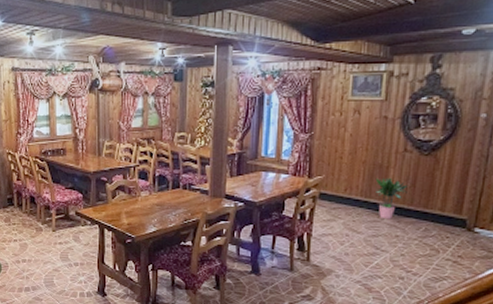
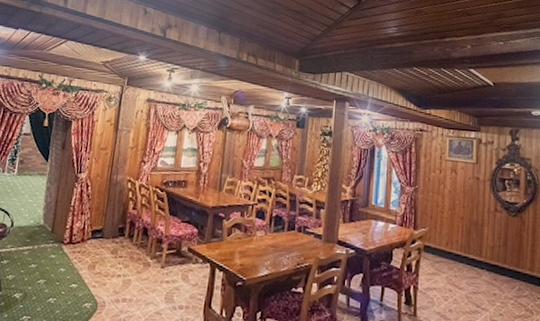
potted plant: present [375,177,408,220] -> none [472,234,500,277]

